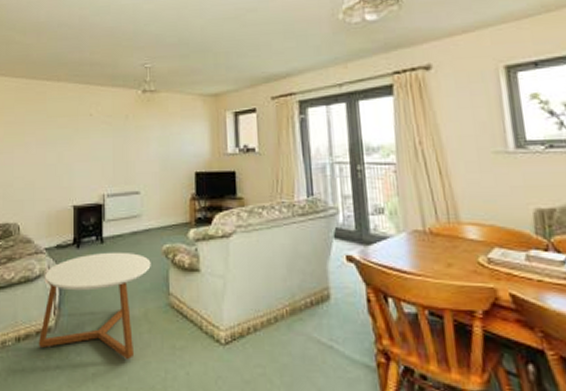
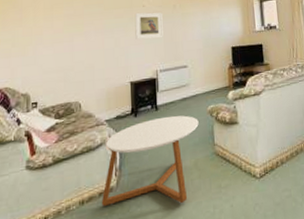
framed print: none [80,122,113,156] -> present [134,12,163,40]

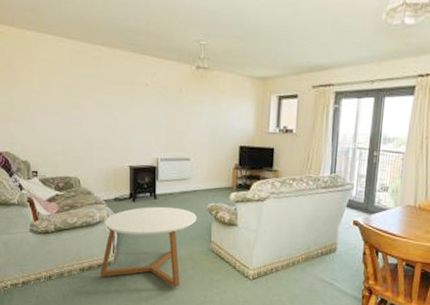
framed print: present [134,12,163,40] -> none [136,91,167,125]

